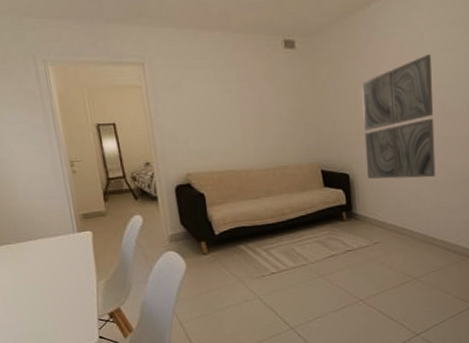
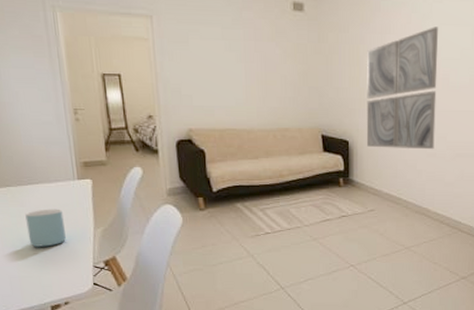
mug: none [26,263,69,304] -> present [25,209,66,247]

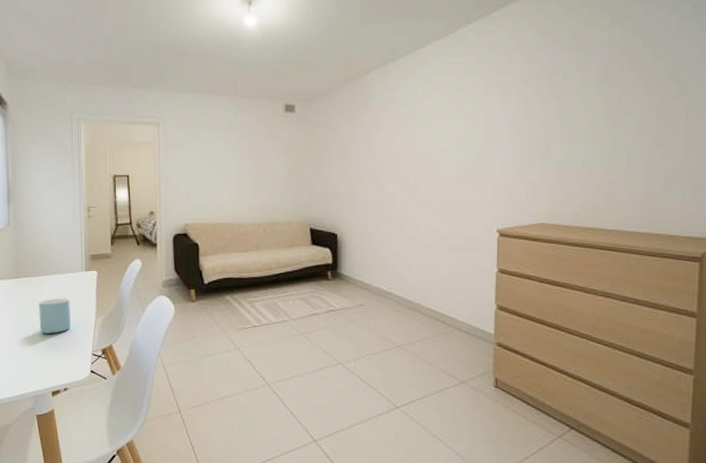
wall art: present [366,26,438,150] -> none [355,120,428,243]

